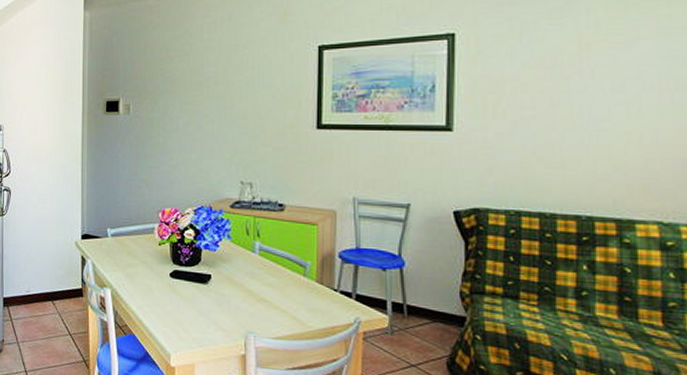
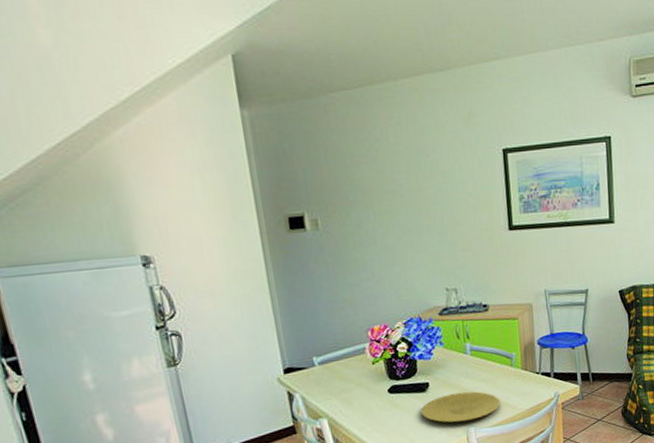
plate: none [200,291,287,326] -> present [421,391,501,423]

